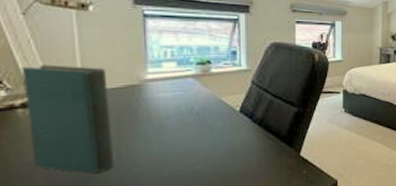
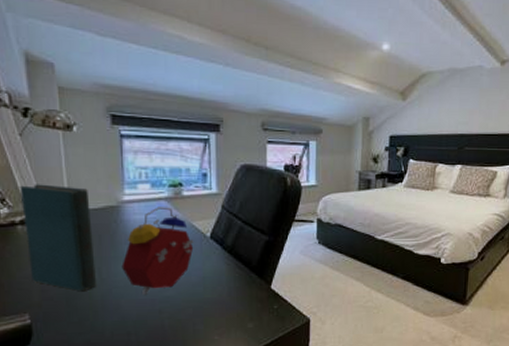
alarm clock: none [143,84,223,172] -> present [122,207,194,295]

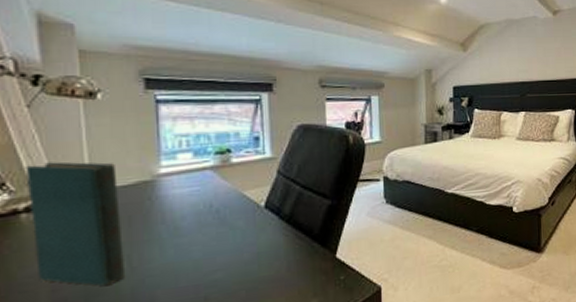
alarm clock: present [122,207,194,295] -> none [157,177,246,281]

